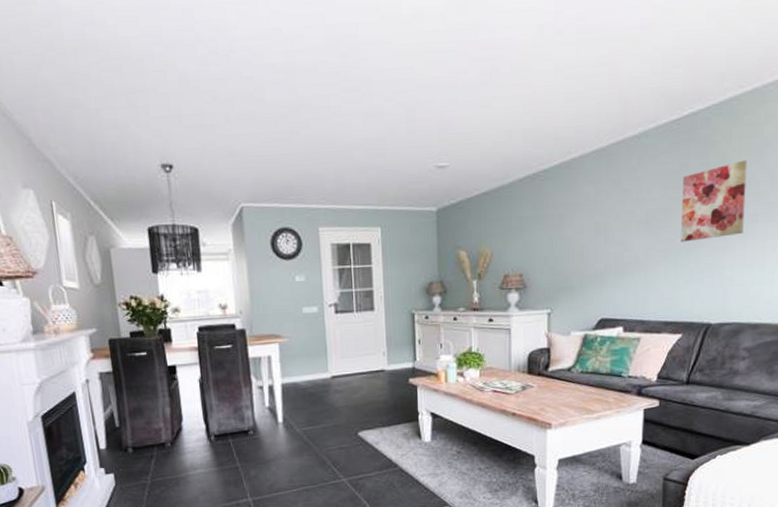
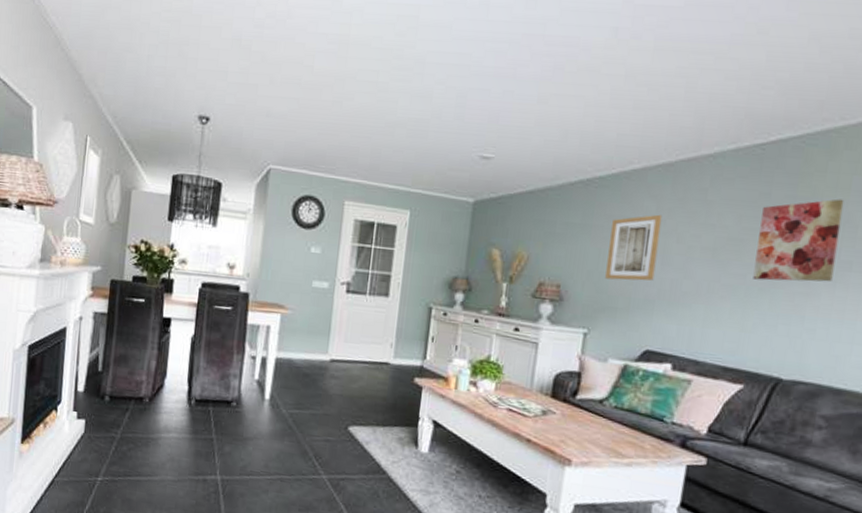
wall art: none [560,197,601,262] -> present [605,214,663,281]

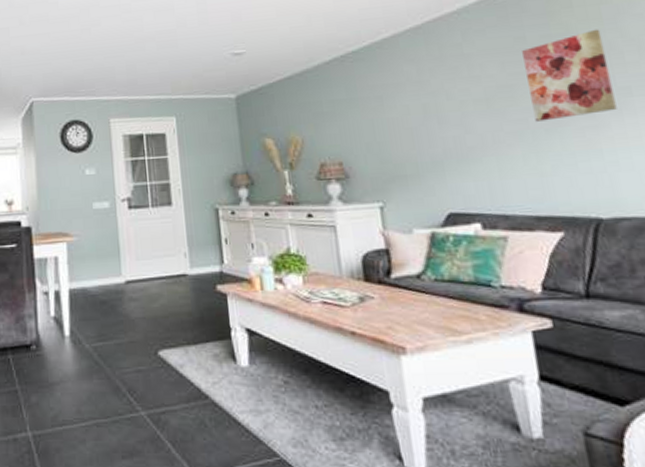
wall art: present [605,214,663,281] -> none [377,76,436,148]

